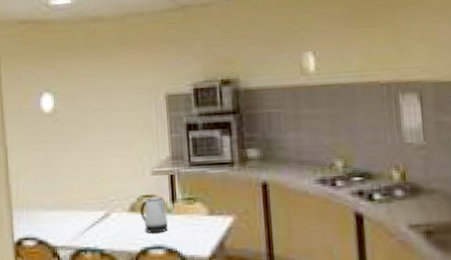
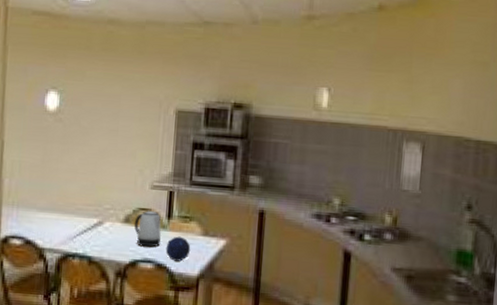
decorative orb: none [174,219,199,244] -> present [165,236,191,262]

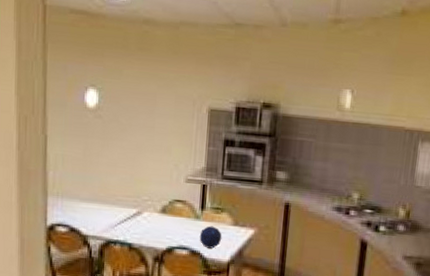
kettle: present [134,211,161,247] -> none [170,202,195,236]

